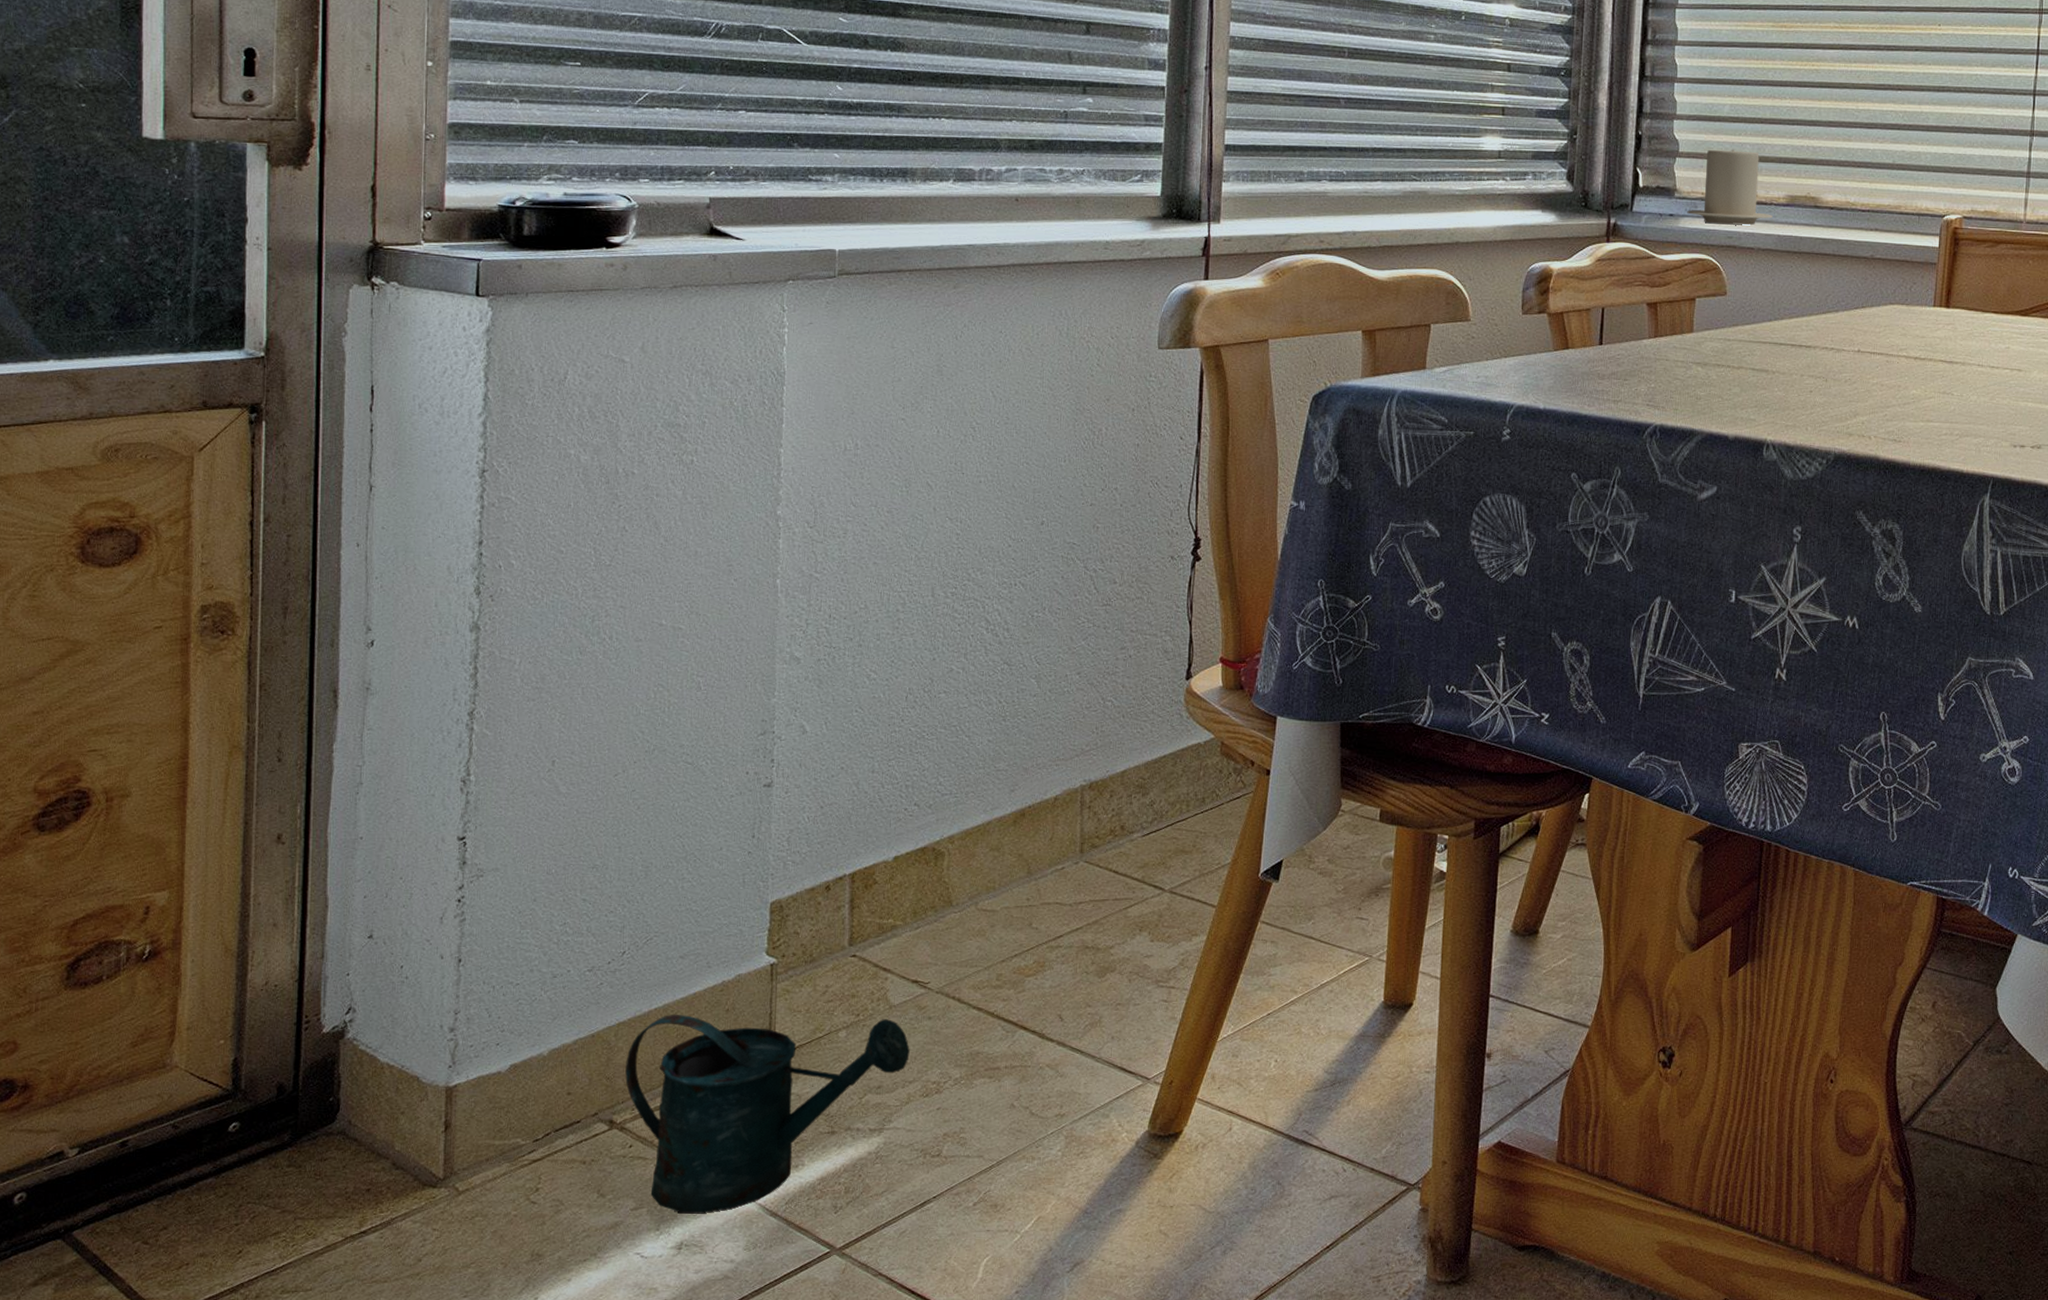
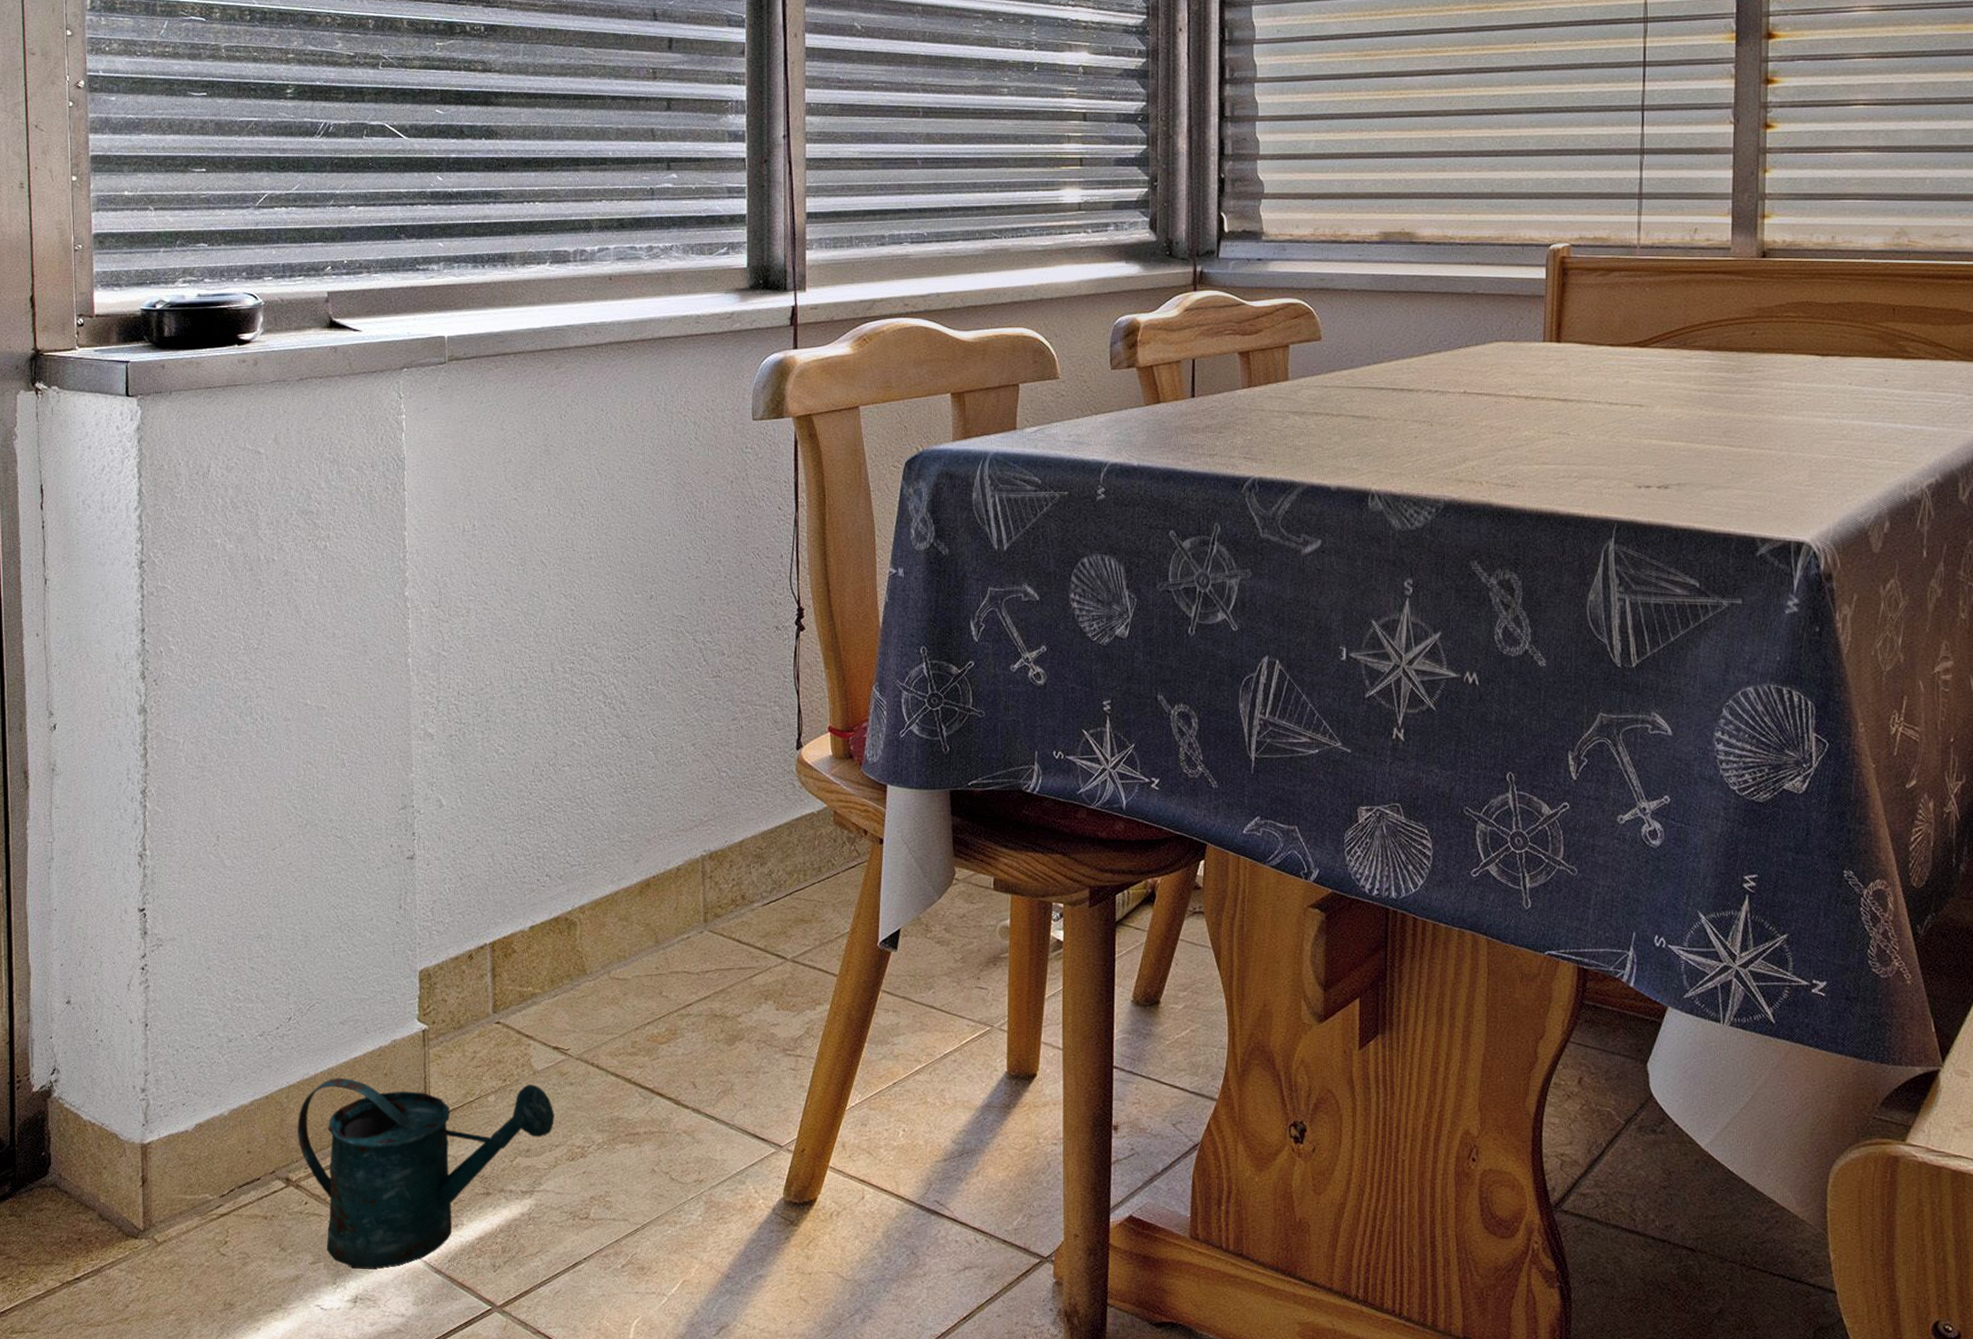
candle: present [1687,149,1773,226] -> none [1275,187,1366,266]

